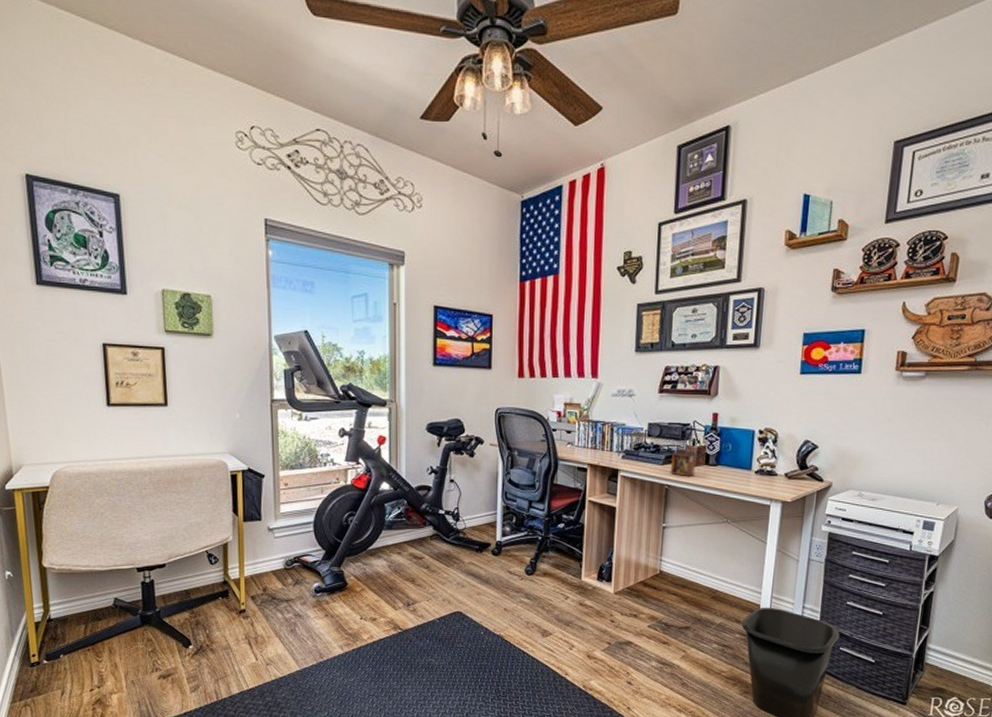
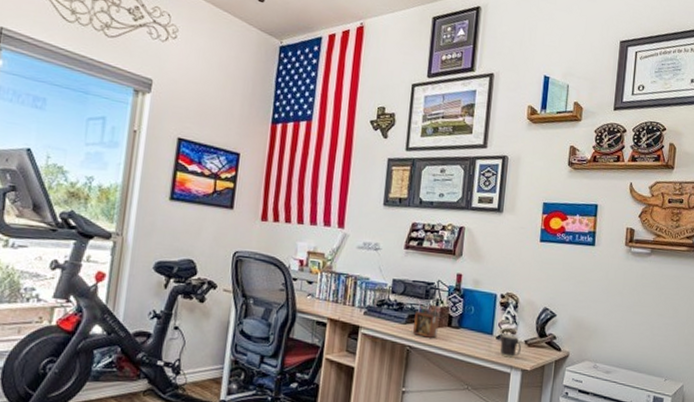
mug: none [759,469,782,491] -> present [500,334,522,358]

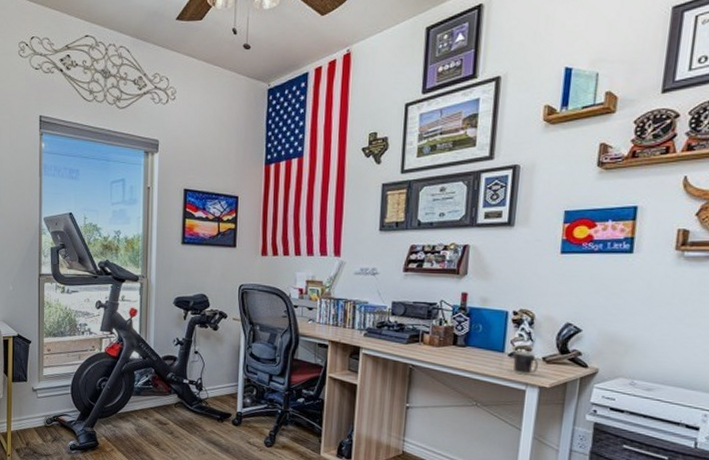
desk organizer: present [413,304,440,338] -> none [415,324,444,357]

